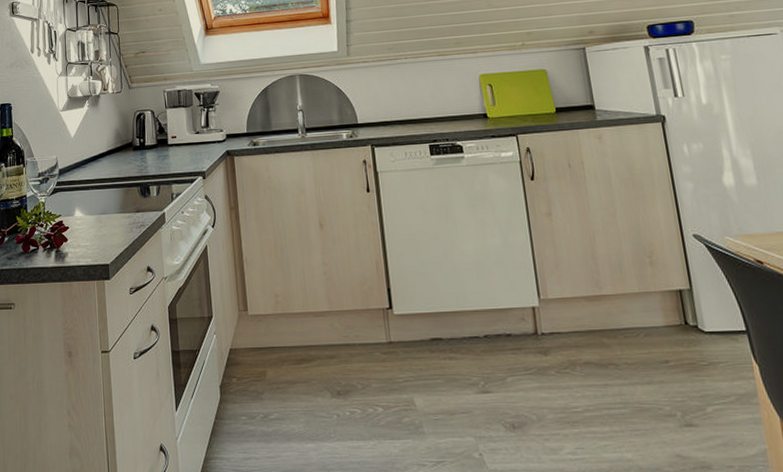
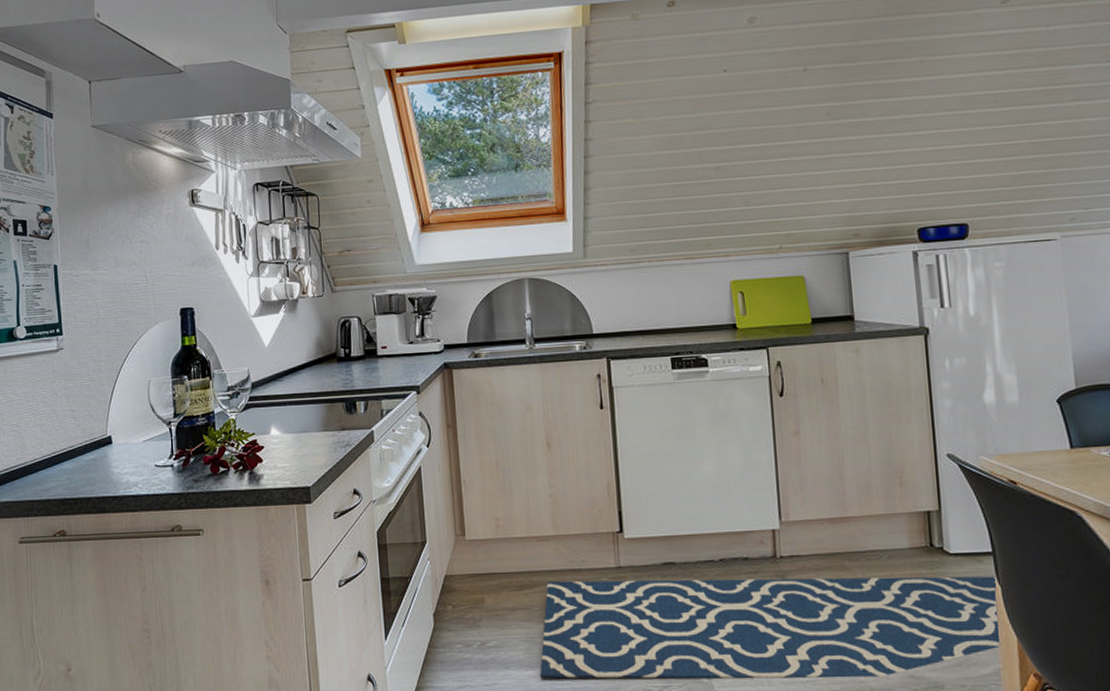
rug: none [319,354,765,456] -> present [540,576,1001,679]

